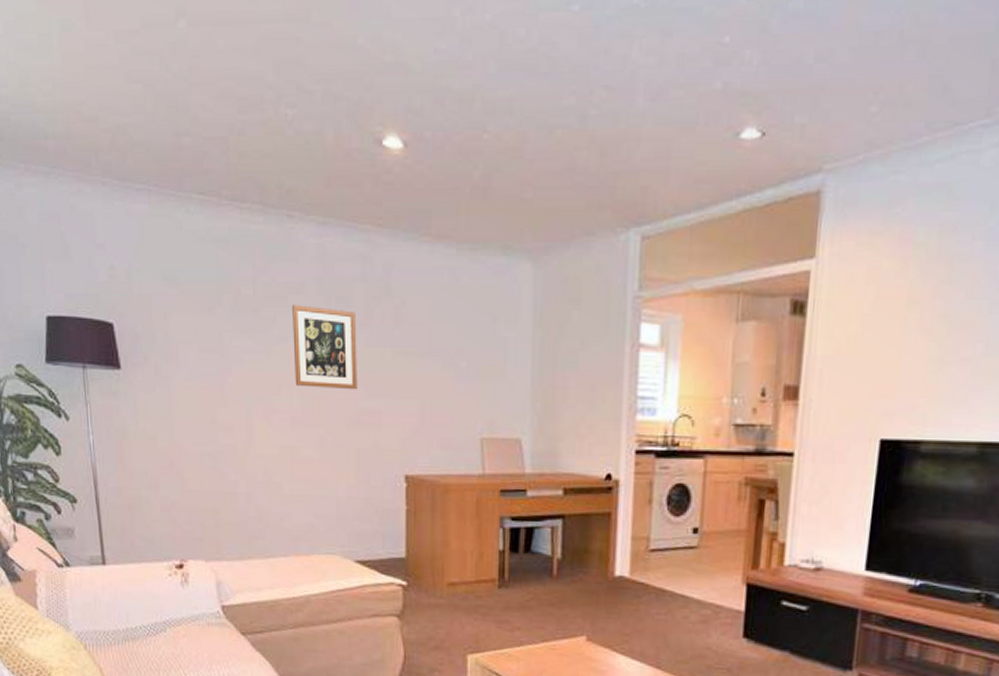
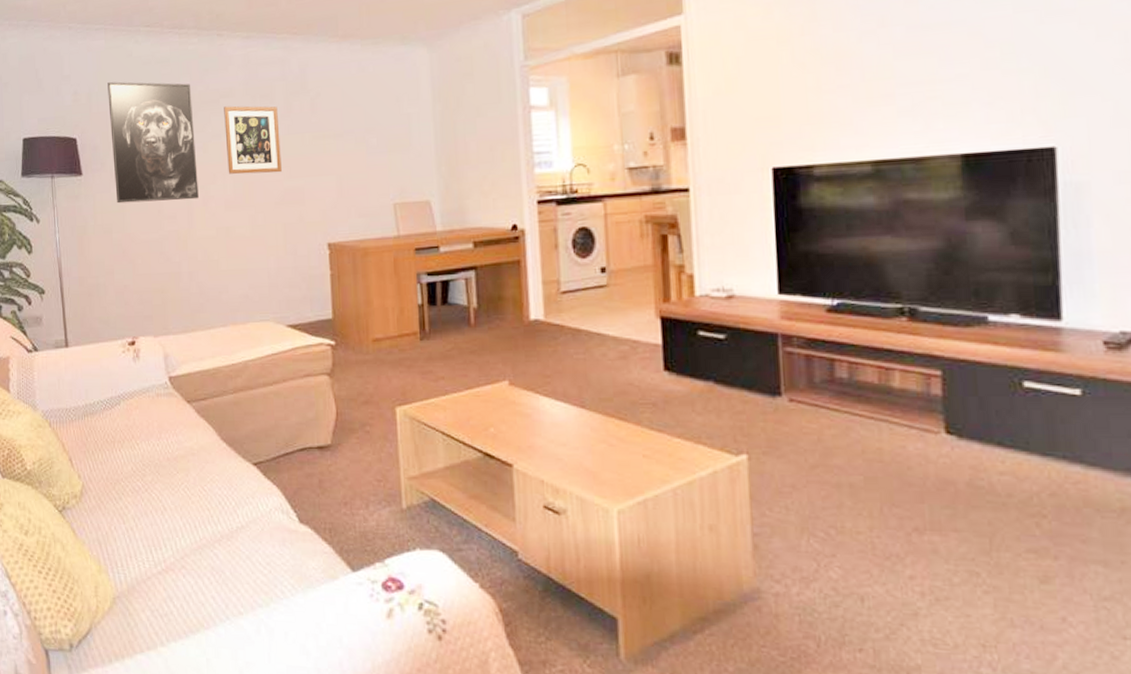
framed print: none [151,259,260,411] -> present [107,82,199,204]

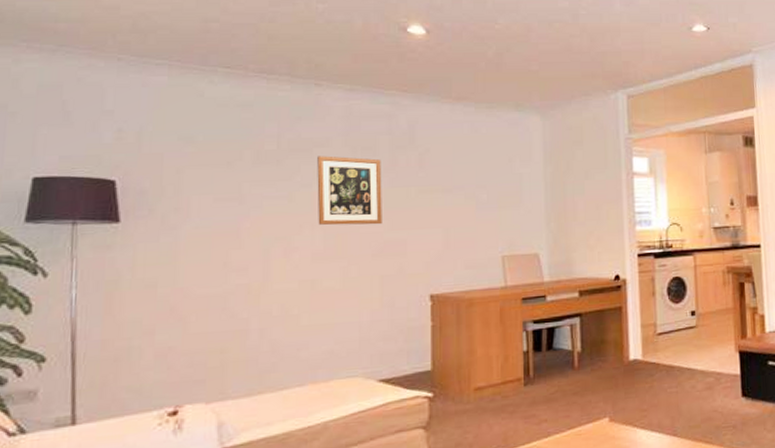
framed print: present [107,82,199,204] -> none [166,122,280,255]

